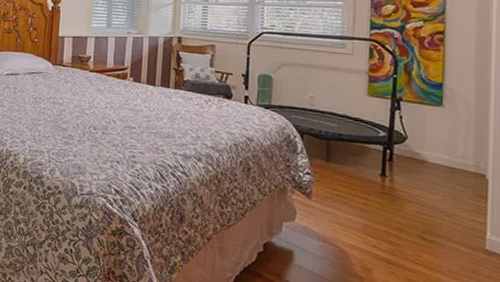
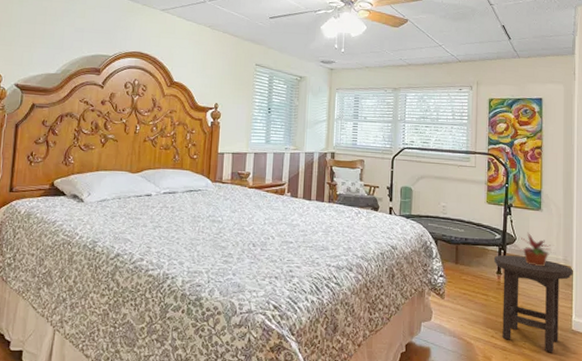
stool: none [377,155,488,274] -> present [494,254,573,353]
potted plant: none [412,130,461,171] -> present [520,232,554,266]

